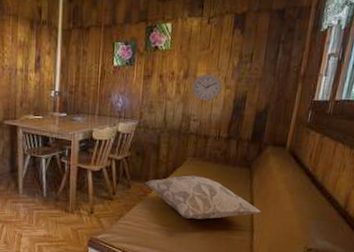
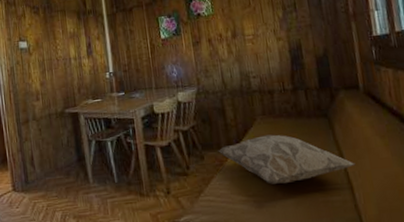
wall clock: present [192,74,222,101] -> none [242,30,274,57]

